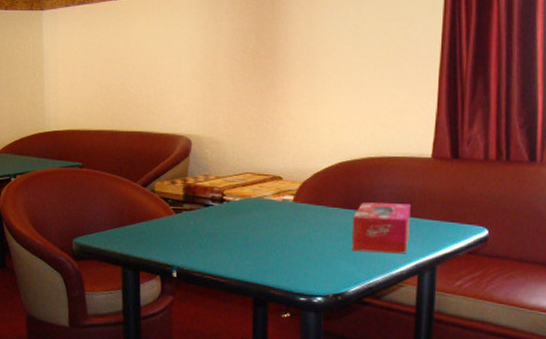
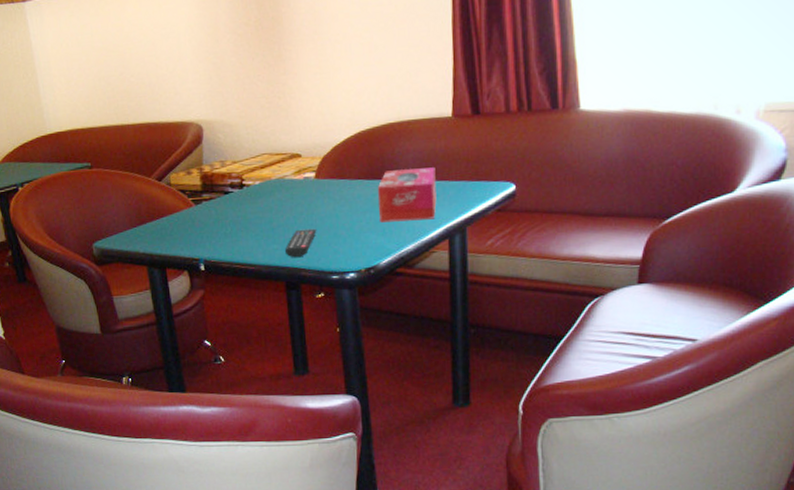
remote control: none [257,248,290,275] -> present [285,228,317,257]

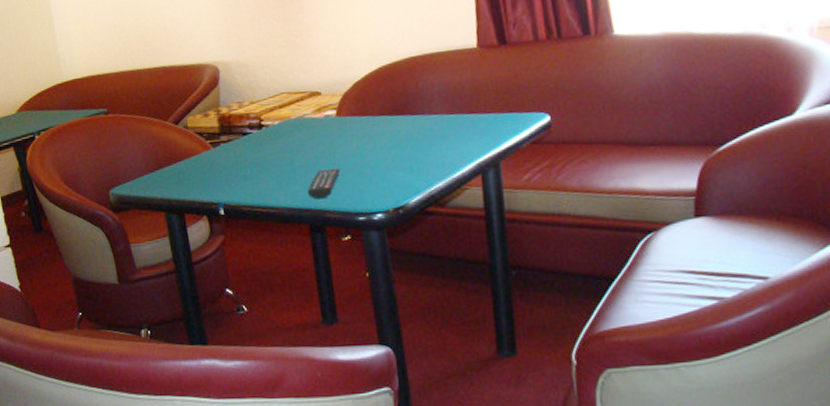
tissue box: present [377,167,437,223] -> none [402,100,467,160]

